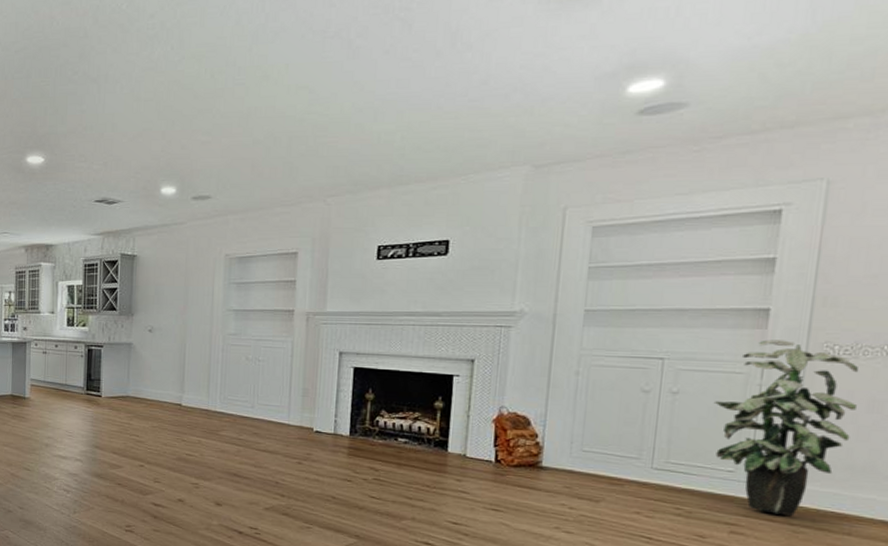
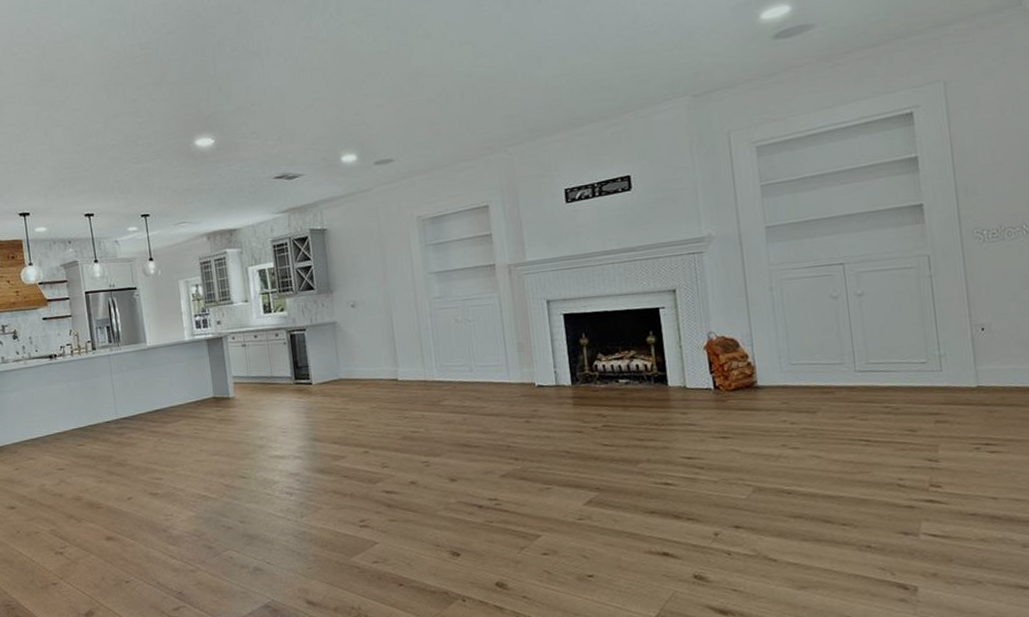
indoor plant: present [713,340,859,516] -> none [895,231,1015,398]

